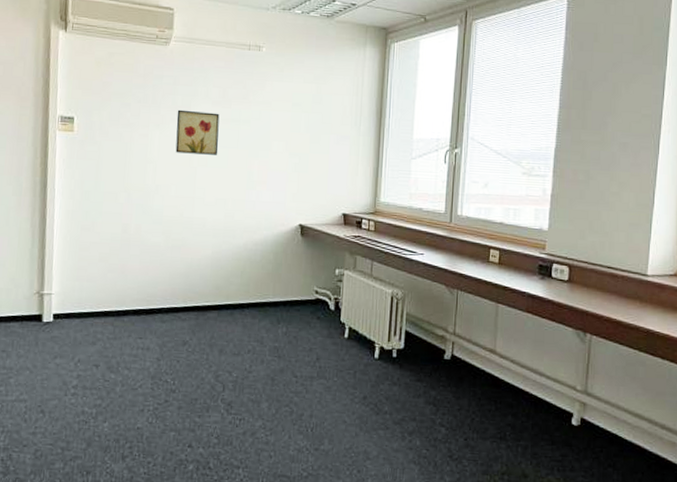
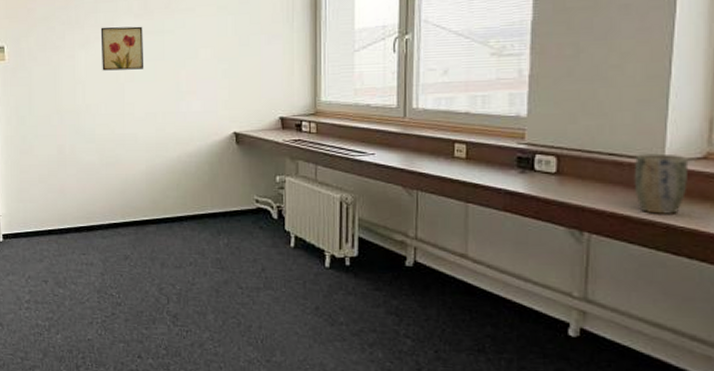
plant pot: none [625,268,664,322] -> present [634,153,689,216]

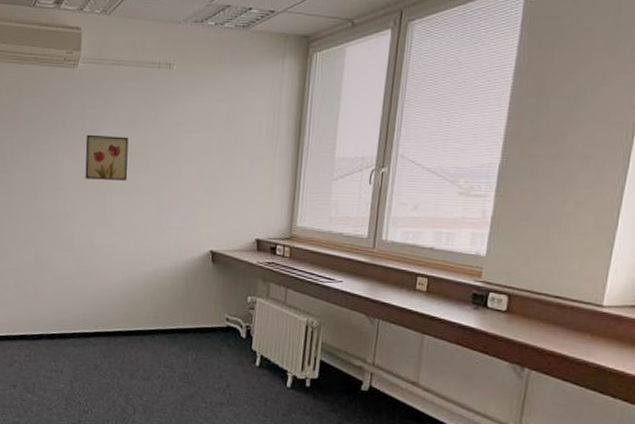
plant pot: present [634,153,689,216] -> none [573,298,624,357]

